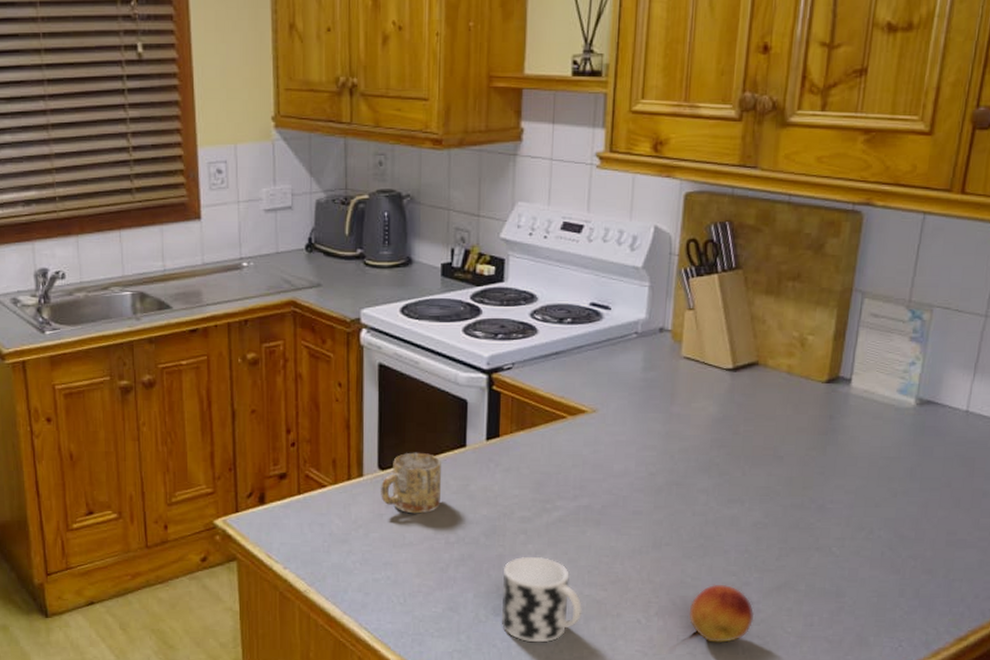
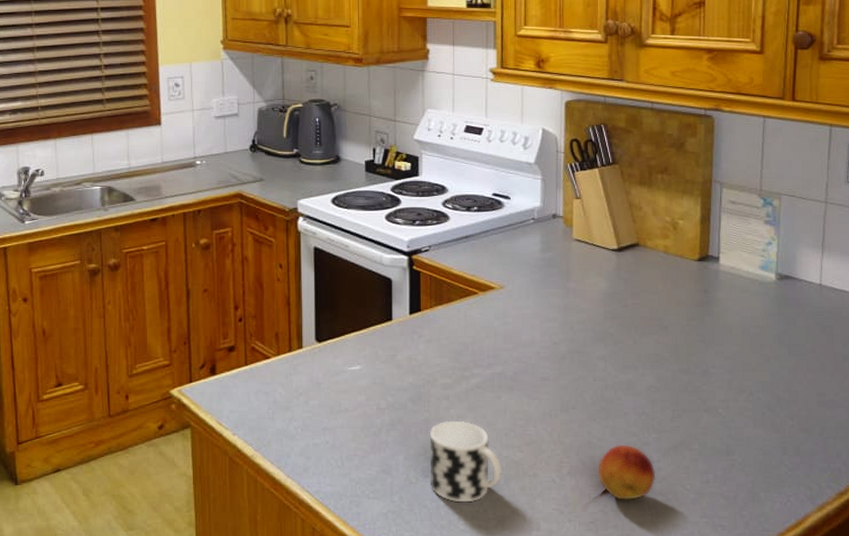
mug: present [381,452,442,514] -> none [318,326,372,382]

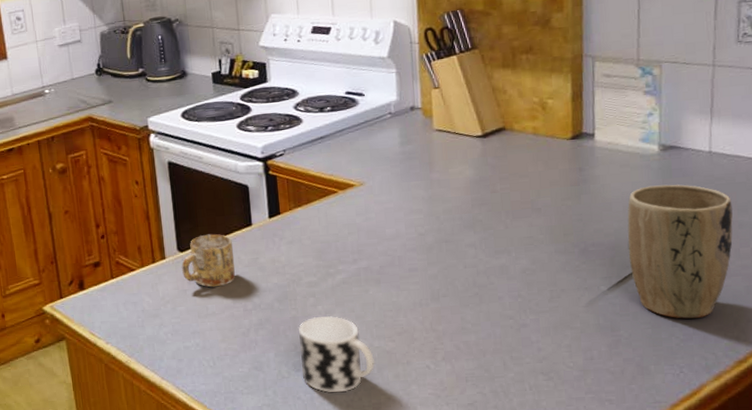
mug: none [318,326,372,382] -> present [182,234,235,288]
fruit: present [597,444,656,500] -> none [473,328,536,381]
plant pot: none [745,313,838,447] -> present [627,184,733,319]

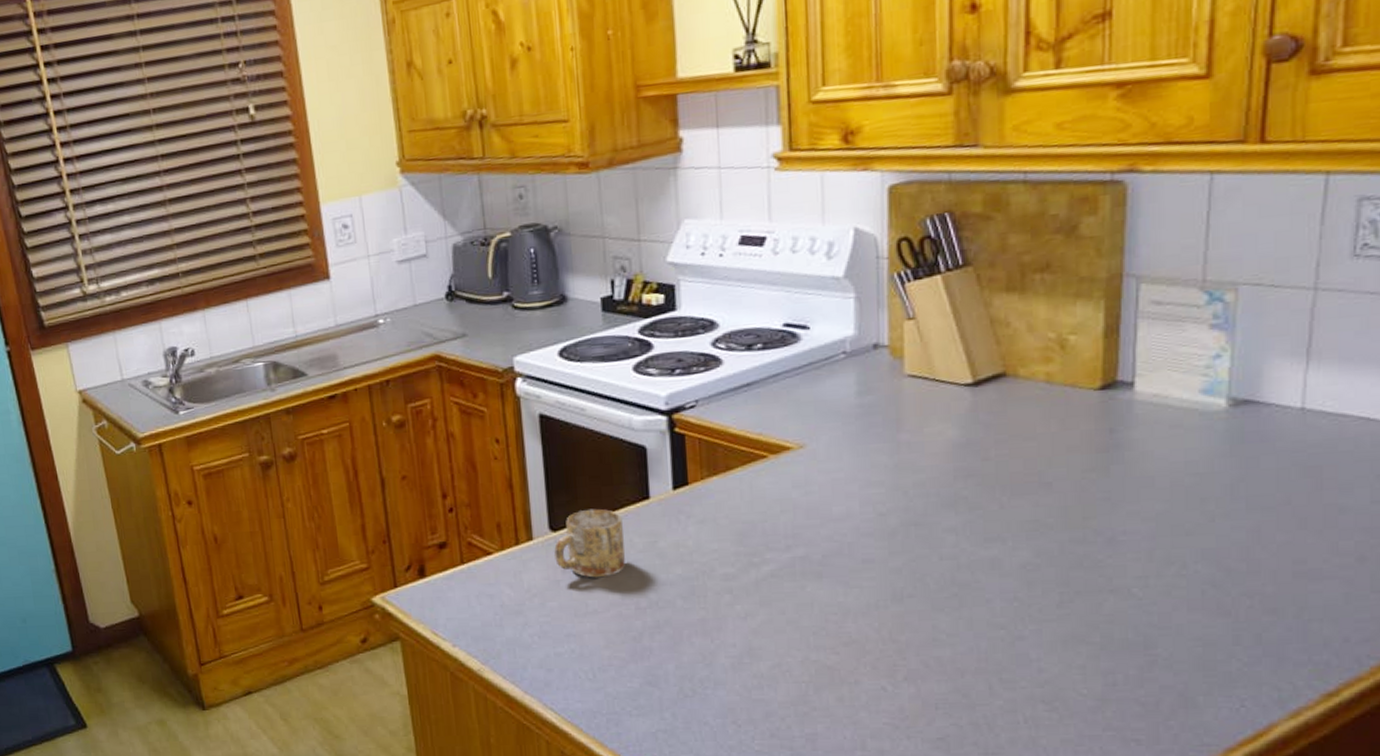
cup: present [299,315,375,393] -> none [709,618,810,718]
plant pot: present [627,184,733,319] -> none [1174,452,1331,635]

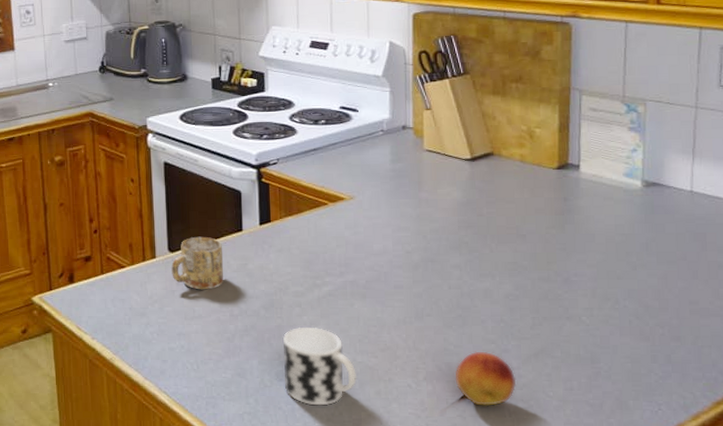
cup: none [709,618,810,718] -> present [283,326,357,406]
fruit: none [947,640,1036,711] -> present [454,351,517,406]

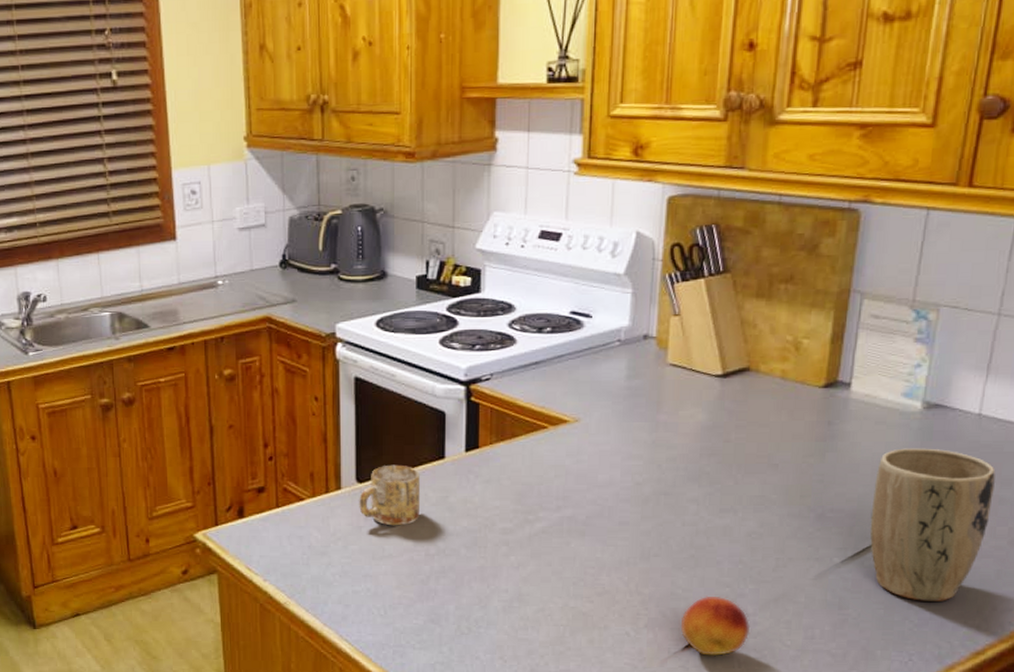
cup: present [283,326,357,406] -> none [484,568,568,655]
plant pot: none [609,220,713,356] -> present [869,448,996,601]

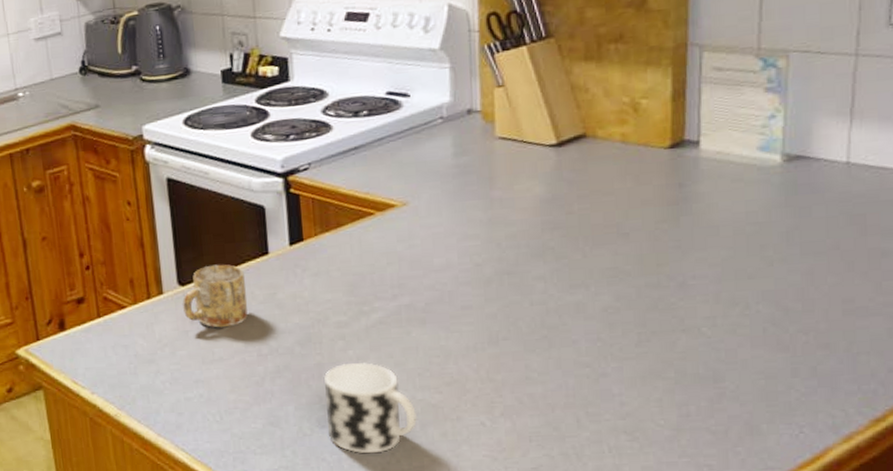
cup: none [484,568,568,655] -> present [324,362,417,454]
fruit: present [680,595,751,656] -> none [539,377,618,442]
plant pot: present [869,448,996,601] -> none [738,203,874,368]

